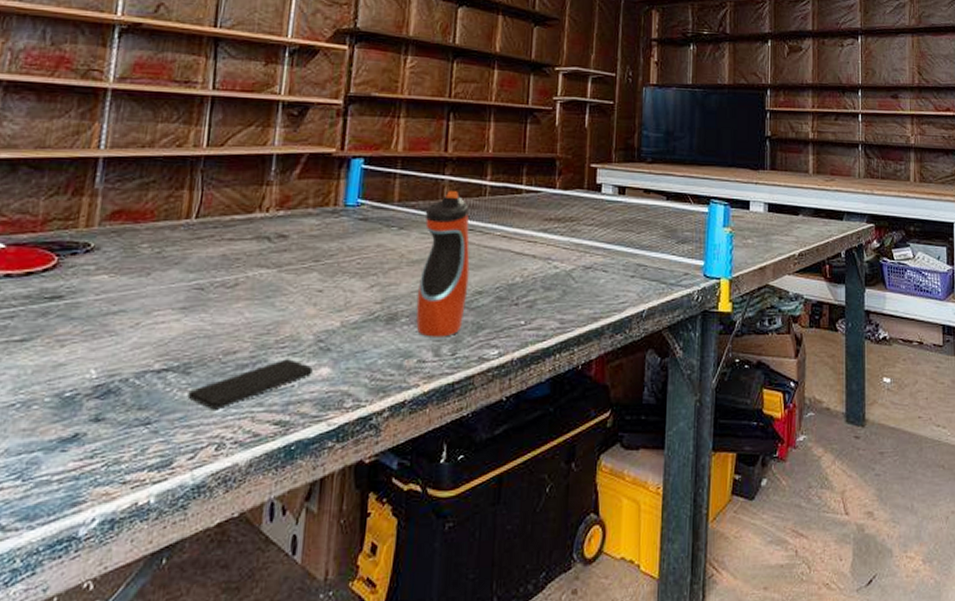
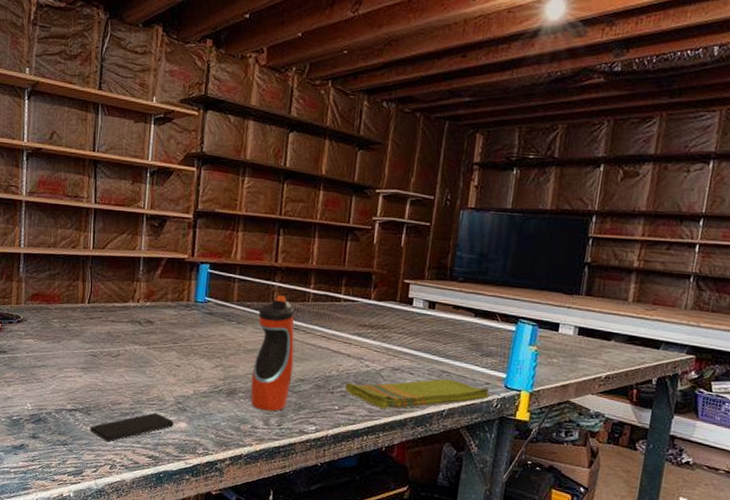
dish towel: none [532,274,690,317] -> present [345,379,490,409]

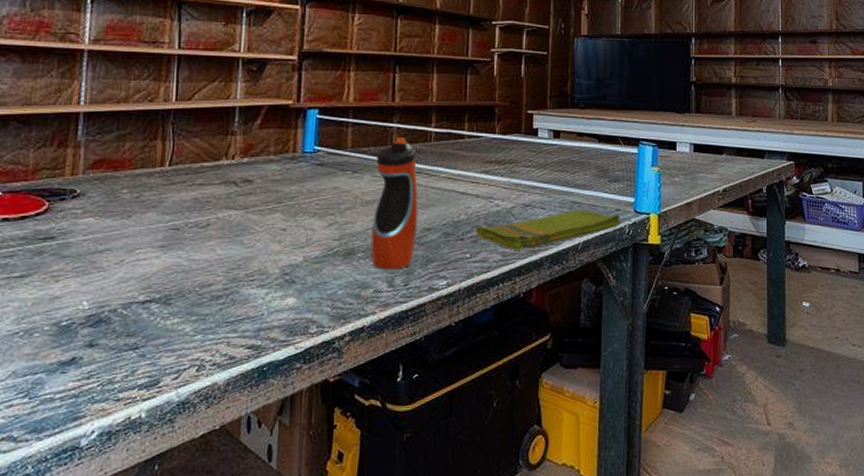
smartphone: present [90,412,174,442] -> none [169,290,280,336]

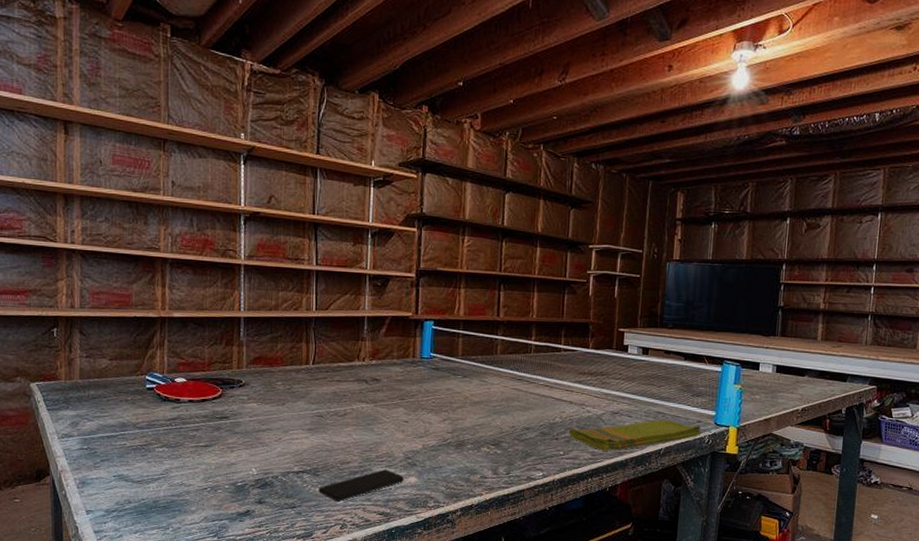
smartphone: none [169,290,280,336] -> present [318,469,404,502]
water bottle: present [370,137,419,270] -> none [478,348,519,461]

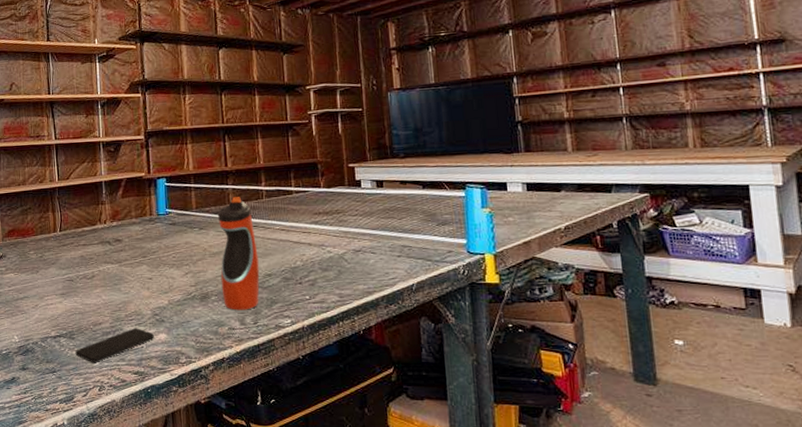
water bottle: none [478,348,519,461] -> present [217,197,260,310]
dish towel: present [569,420,702,451] -> none [312,253,455,292]

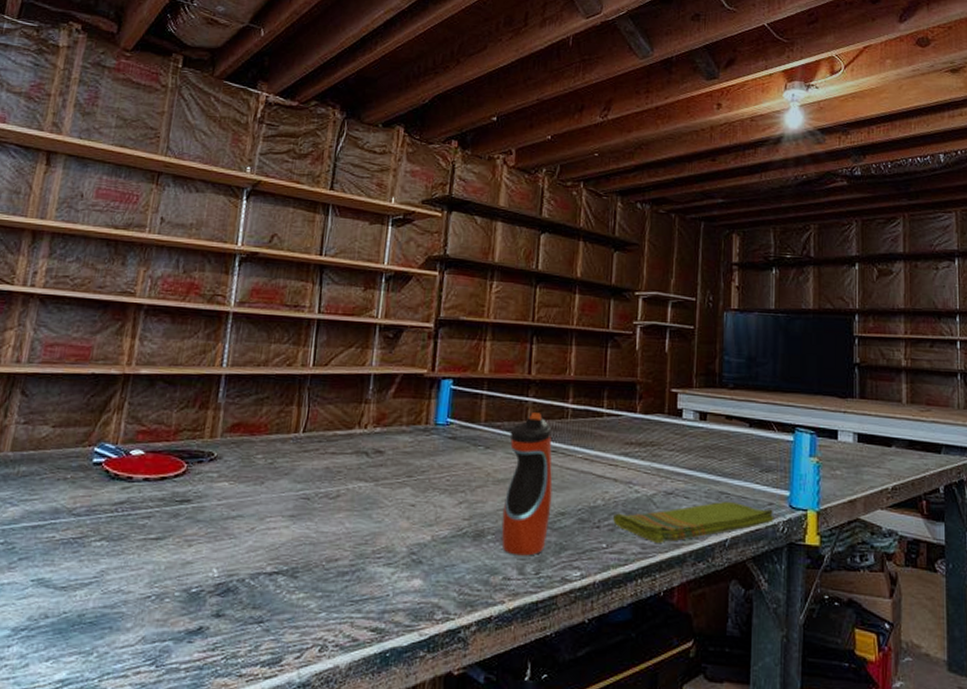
smartphone: present [75,328,154,363] -> none [295,569,406,614]
dish towel: none [312,253,455,292] -> present [613,502,774,543]

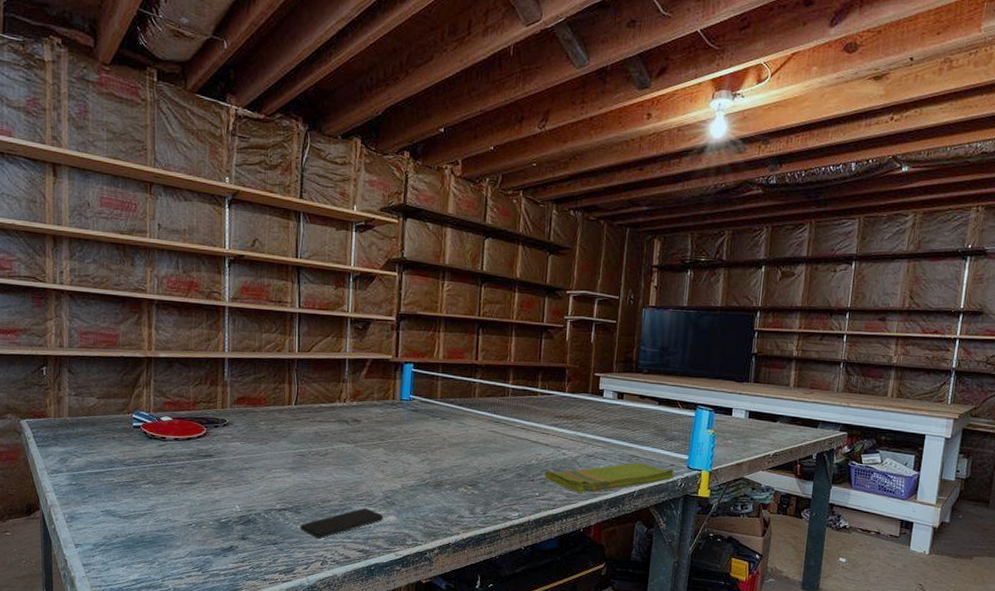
smartphone: none [295,569,406,614] -> present [300,508,383,539]
water bottle: present [501,413,553,556] -> none [456,391,496,501]

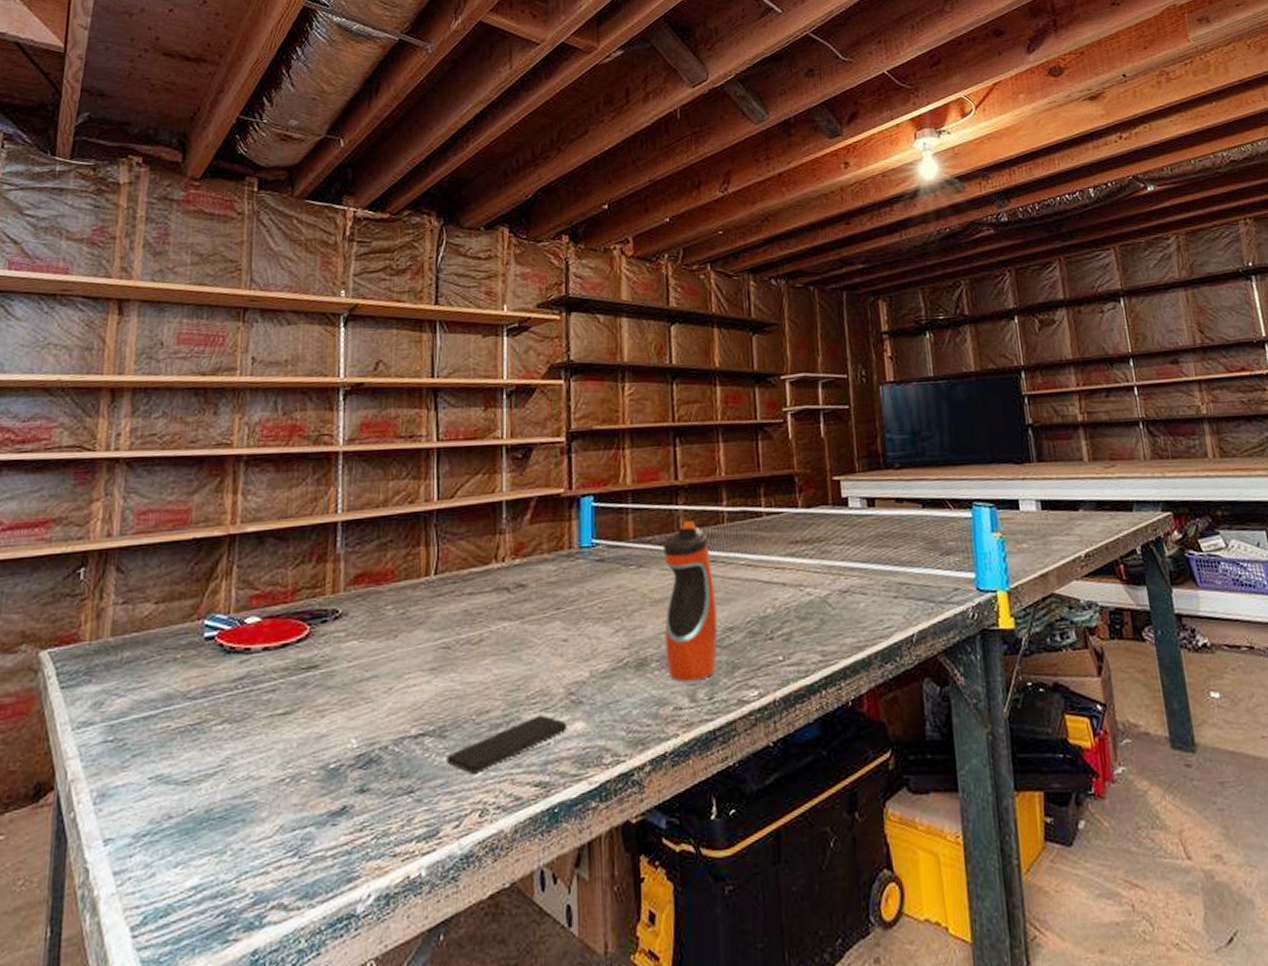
water bottle: none [456,391,496,501] -> present [662,521,718,682]
dish towel: present [544,463,675,493] -> none [787,592,962,648]

